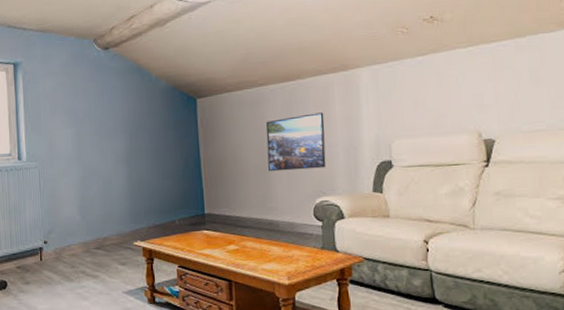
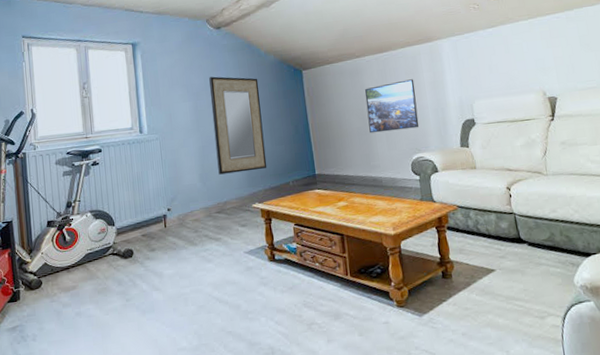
home mirror: none [94,102,152,208] -> present [209,76,267,175]

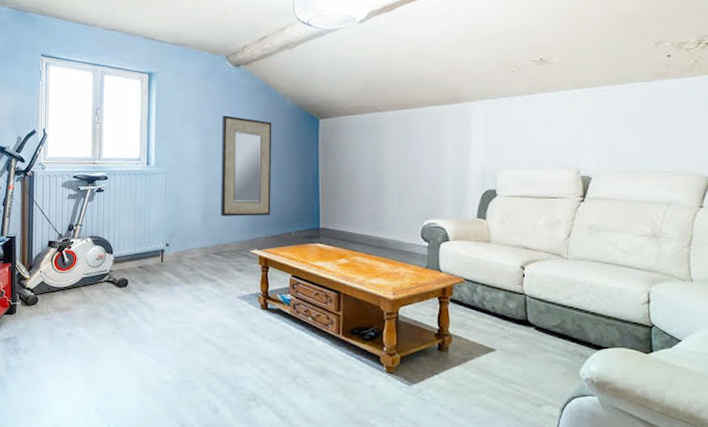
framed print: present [364,79,420,134] -> none [382,140,437,193]

